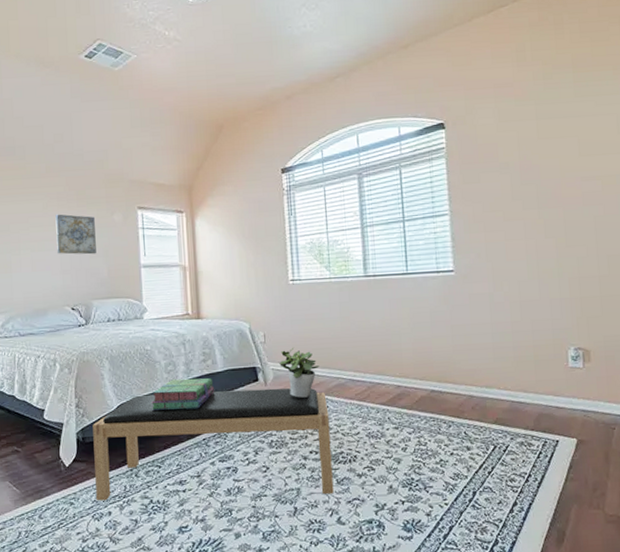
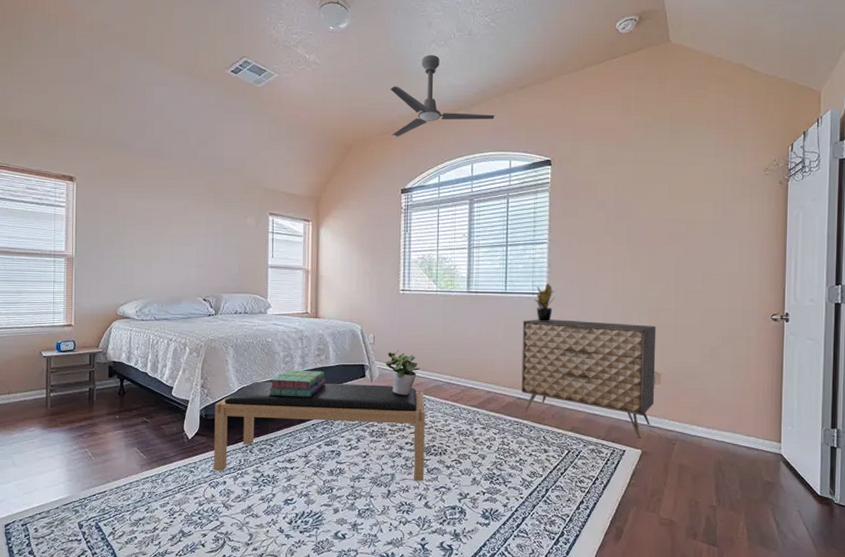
wall art: present [55,214,96,255] -> none [194,213,230,253]
ceiling fan: none [260,20,379,113] -> present [390,55,496,137]
dresser: none [429,297,586,426] -> present [521,319,657,439]
potted plant: none [439,258,465,304] -> present [533,283,558,323]

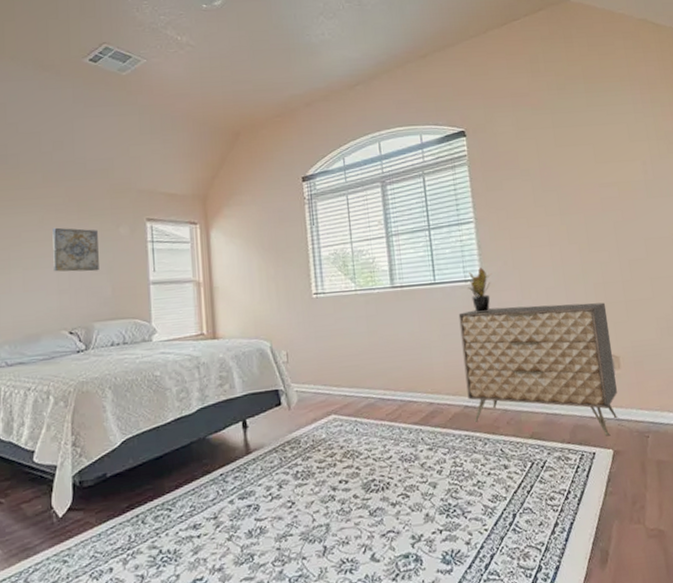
wall art: none [194,213,230,253] -> present [52,227,99,272]
bench: present [214,381,425,481] -> none [92,410,367,557]
stack of books: present [269,370,326,398] -> none [161,404,234,445]
potted plant: present [385,350,421,395] -> none [304,366,347,422]
ceiling fan: present [390,55,496,137] -> none [278,28,399,120]

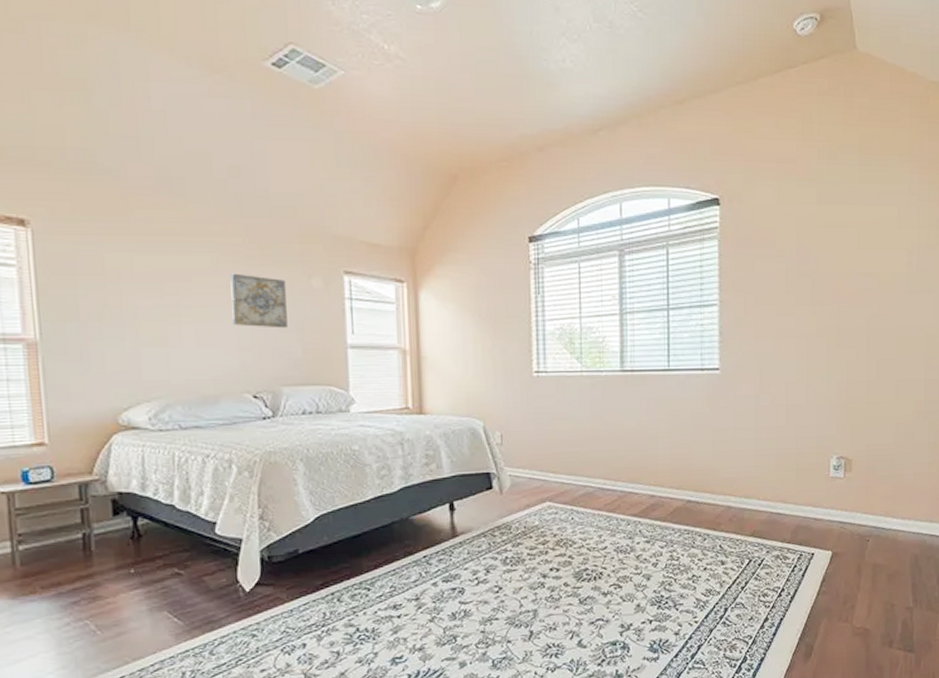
dresser: present [458,302,618,436] -> none [691,400,846,538]
potted plant: present [467,267,493,314] -> none [702,355,732,405]

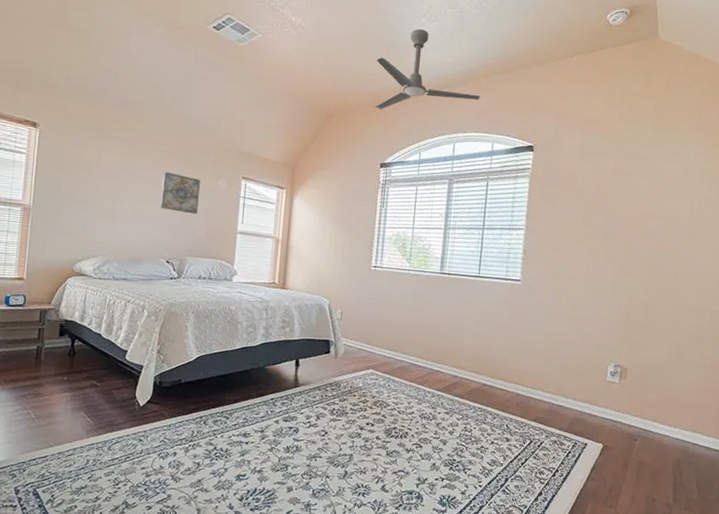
ceiling fan: none [507,53,648,166] -> present [374,29,481,110]

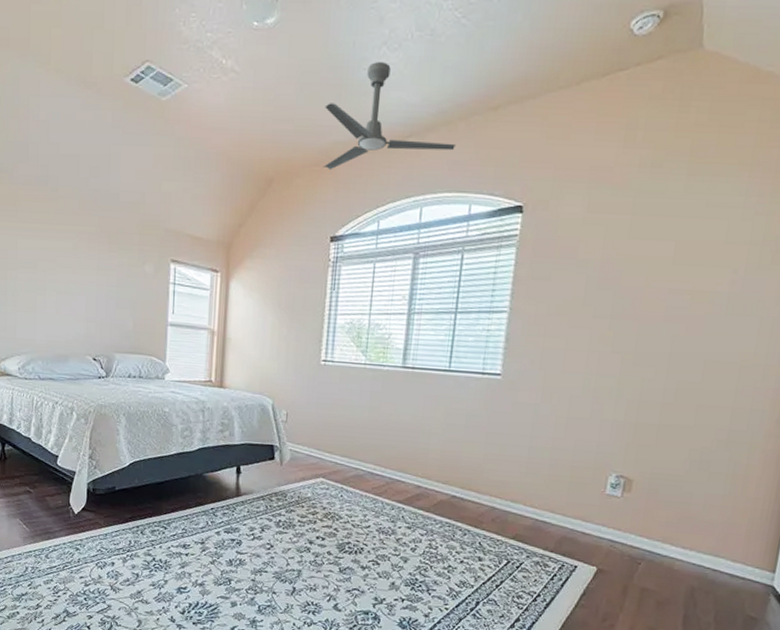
wall art: present [160,171,200,215] -> none [83,256,125,305]

